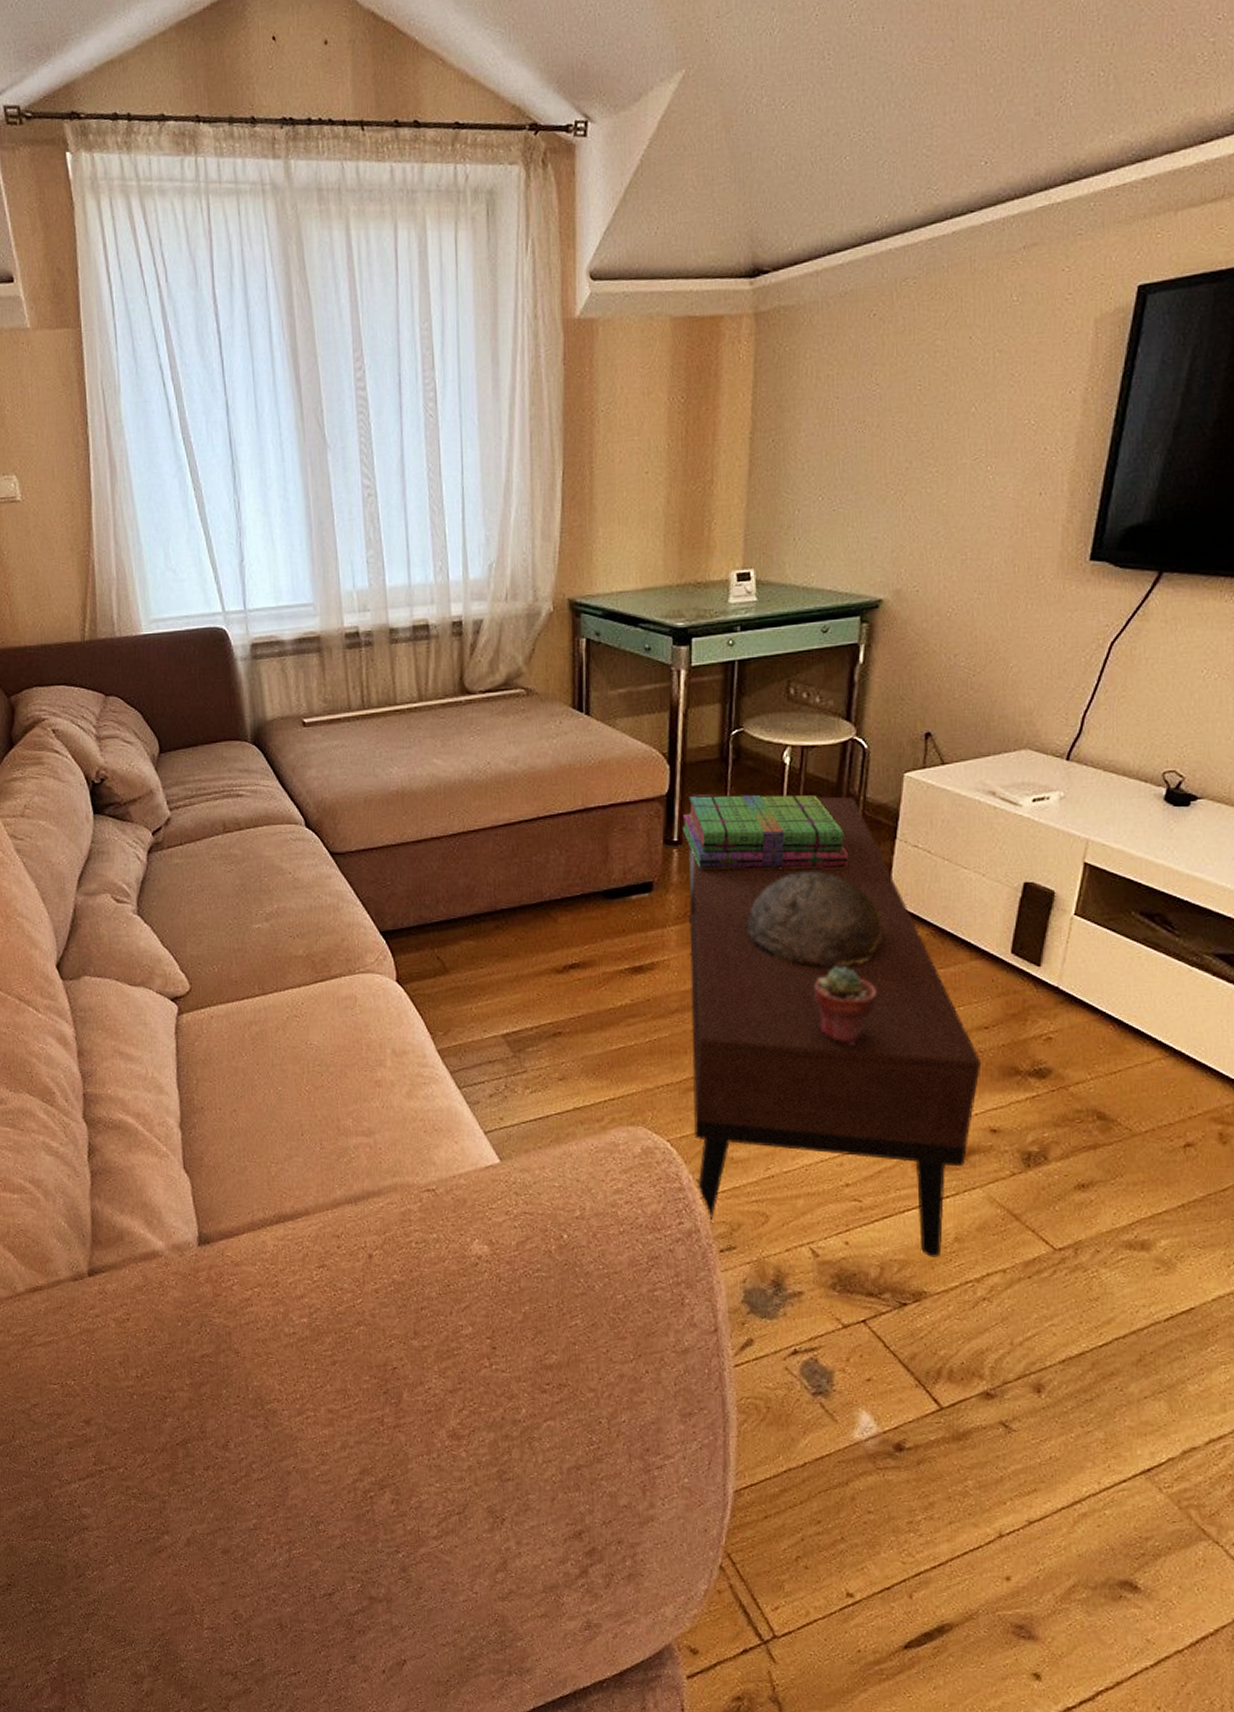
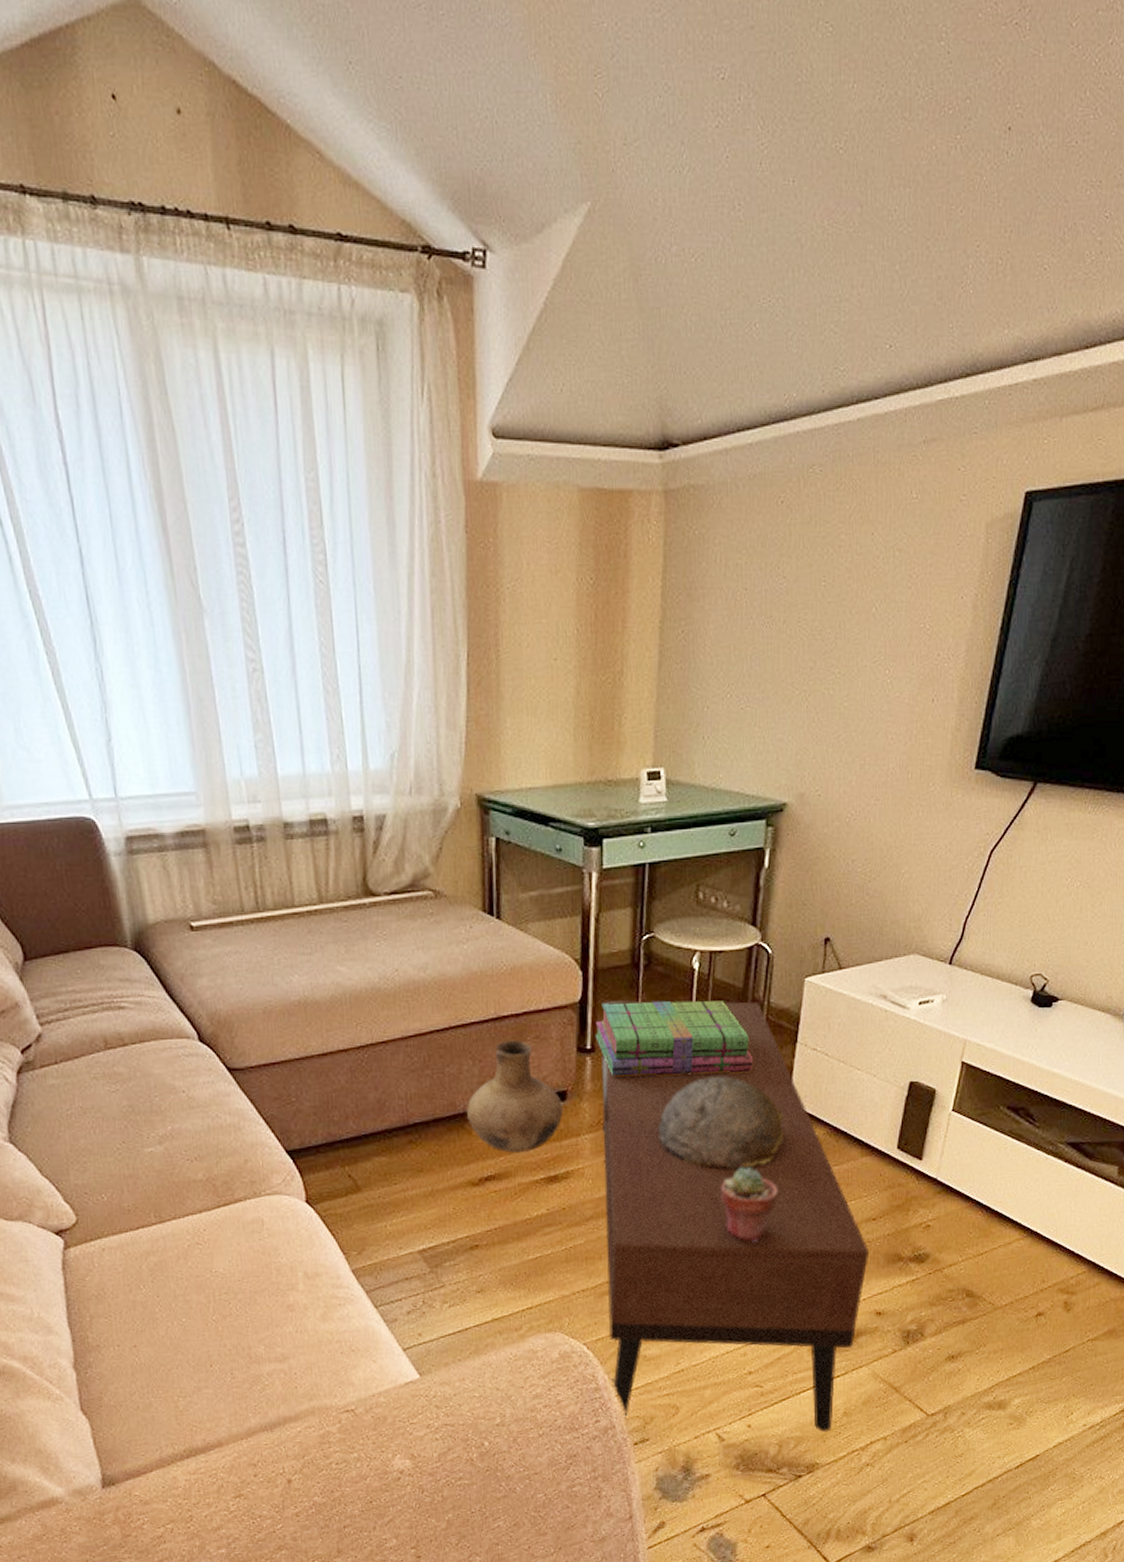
vase: none [553,831,649,942] -> present [467,1040,564,1153]

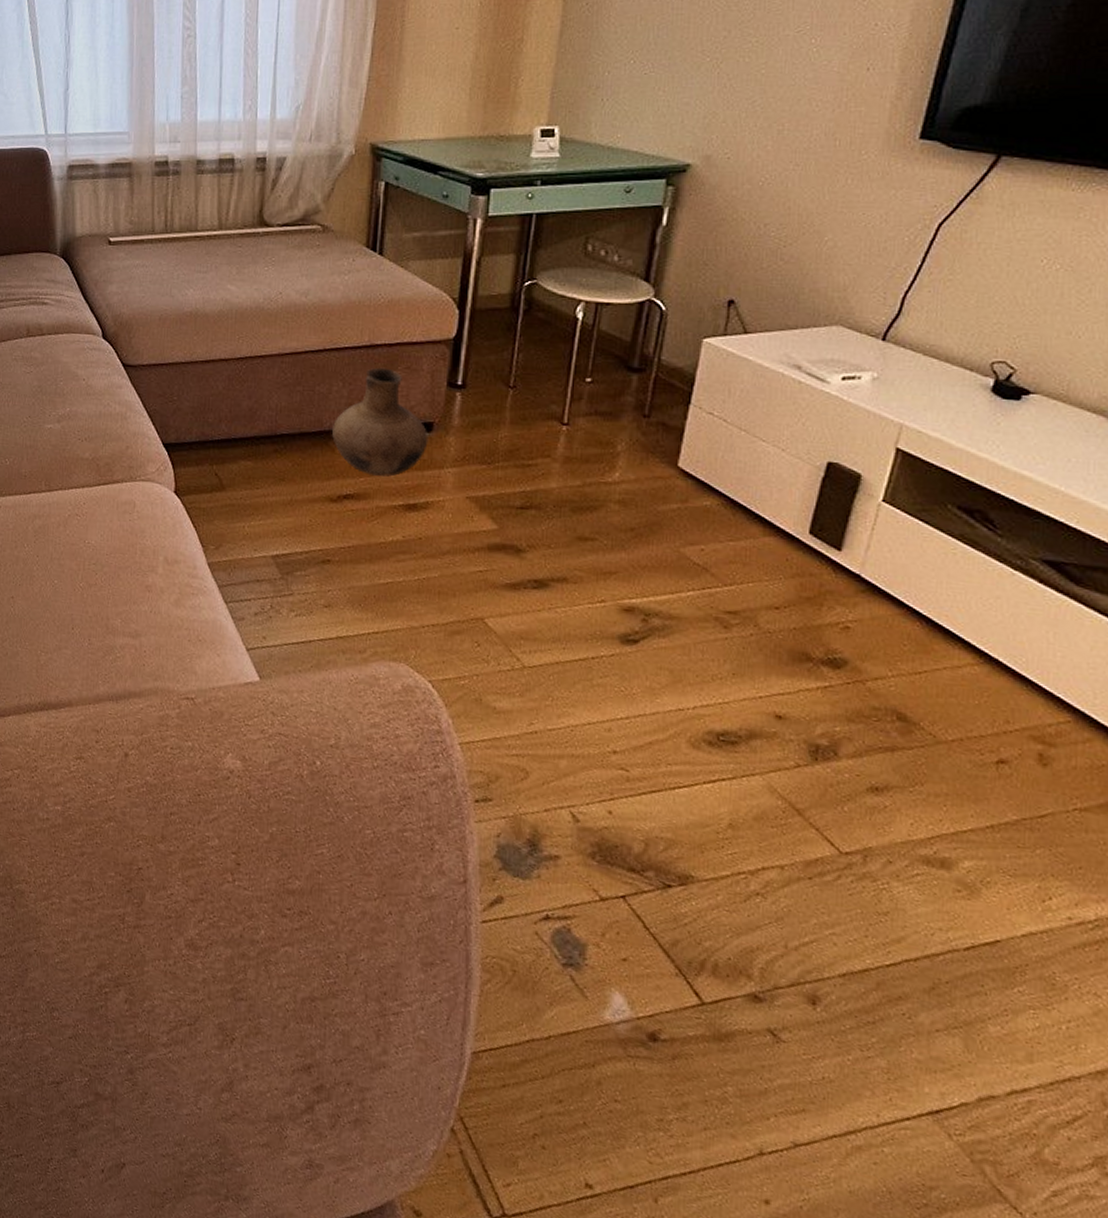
stack of books: present [595,1000,753,1076] -> none [467,342,637,427]
coffee table: present [600,1000,870,1432] -> none [456,340,770,842]
decorative bowl: present [657,1076,784,1170] -> none [526,427,670,528]
potted succulent: present [721,1167,778,1243] -> none [592,525,660,610]

